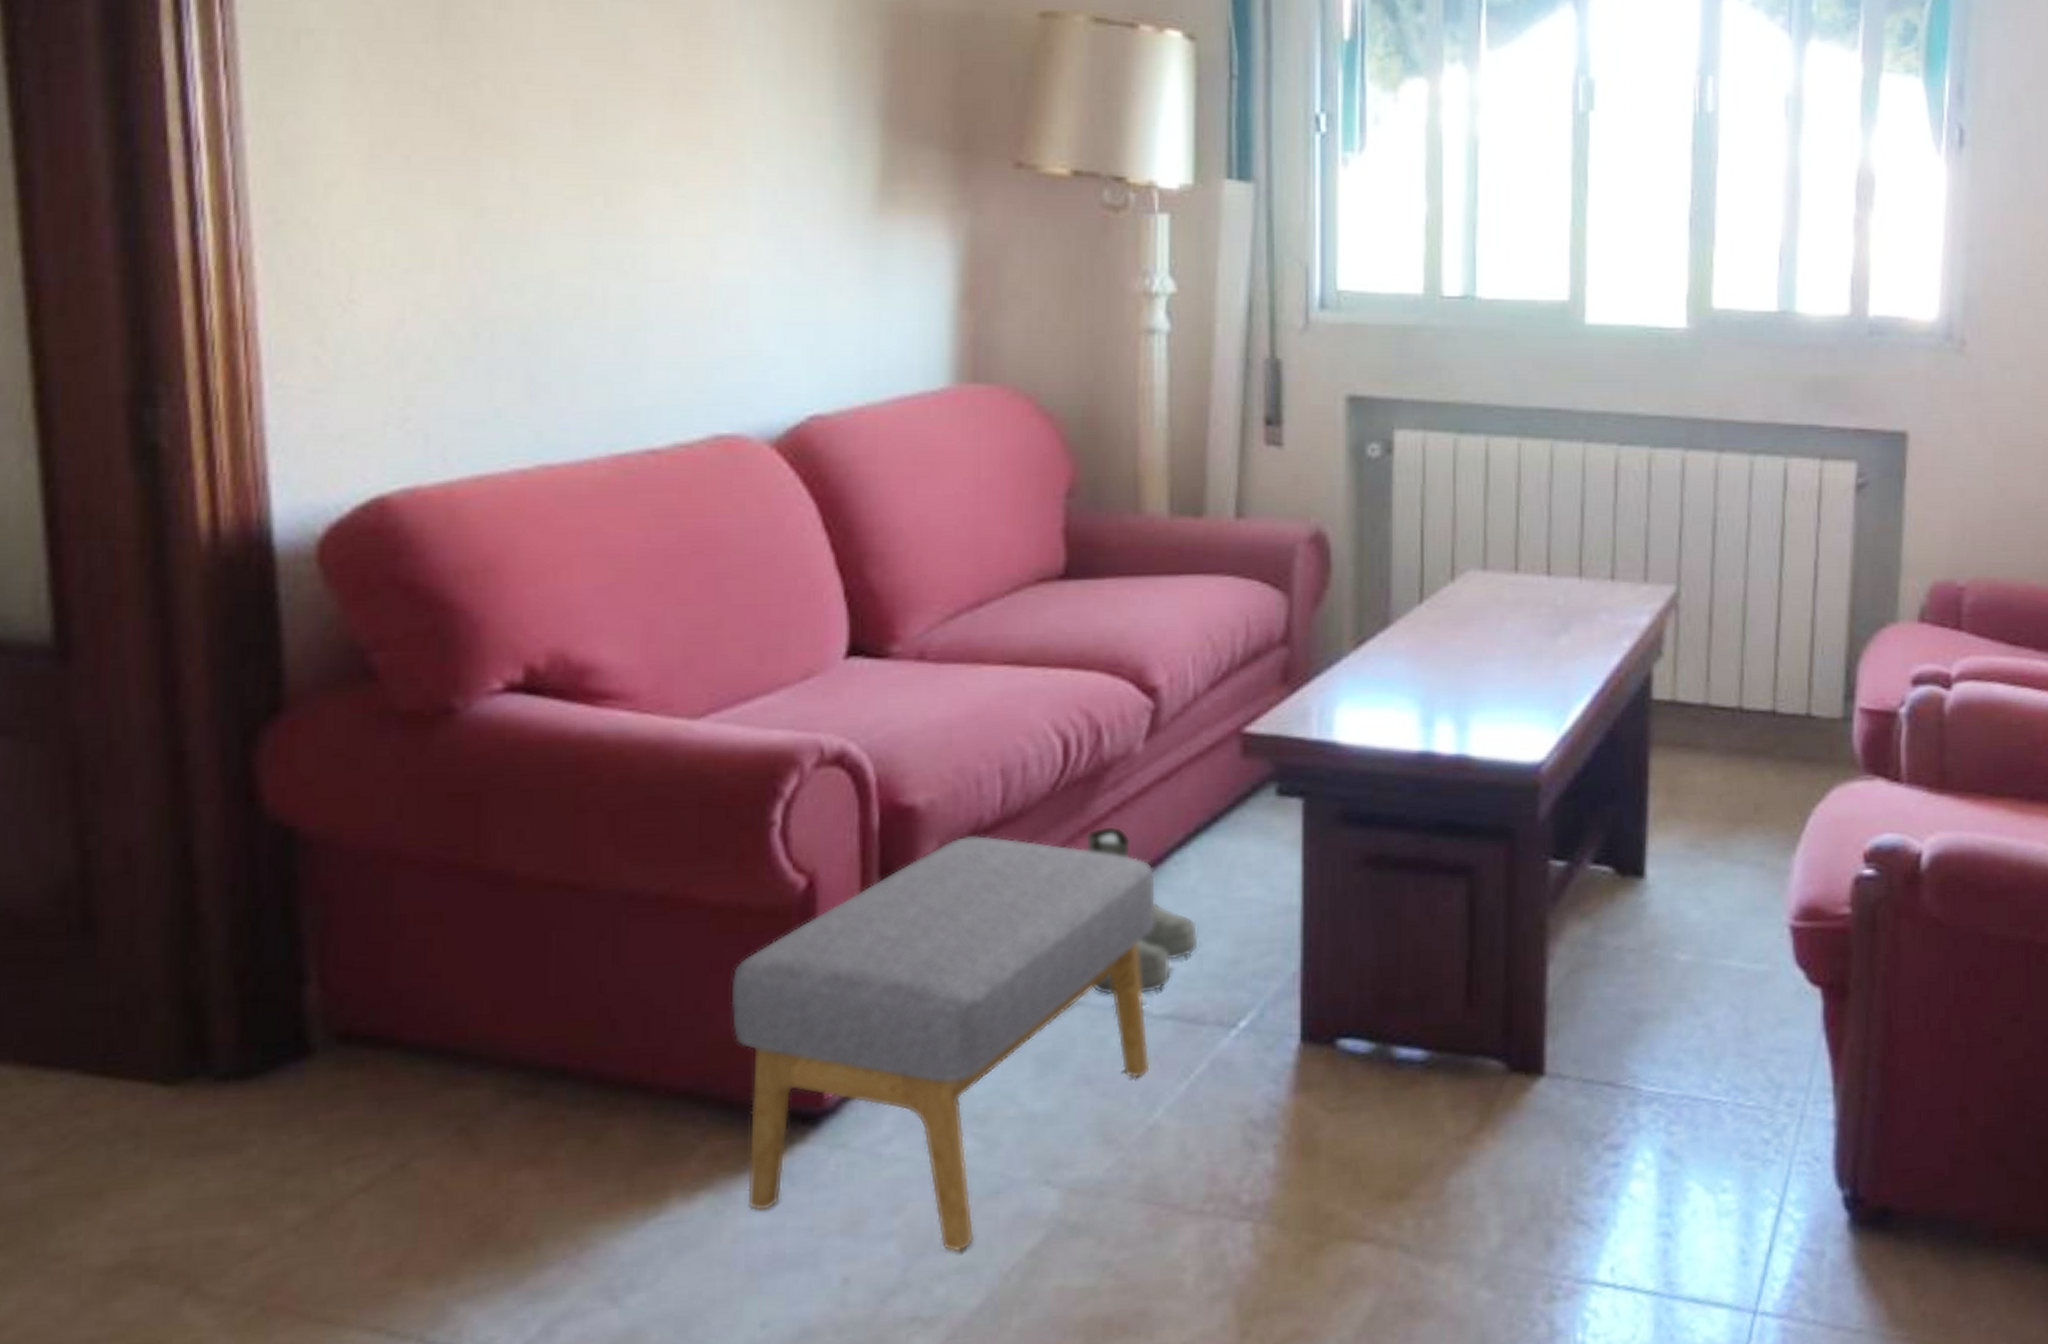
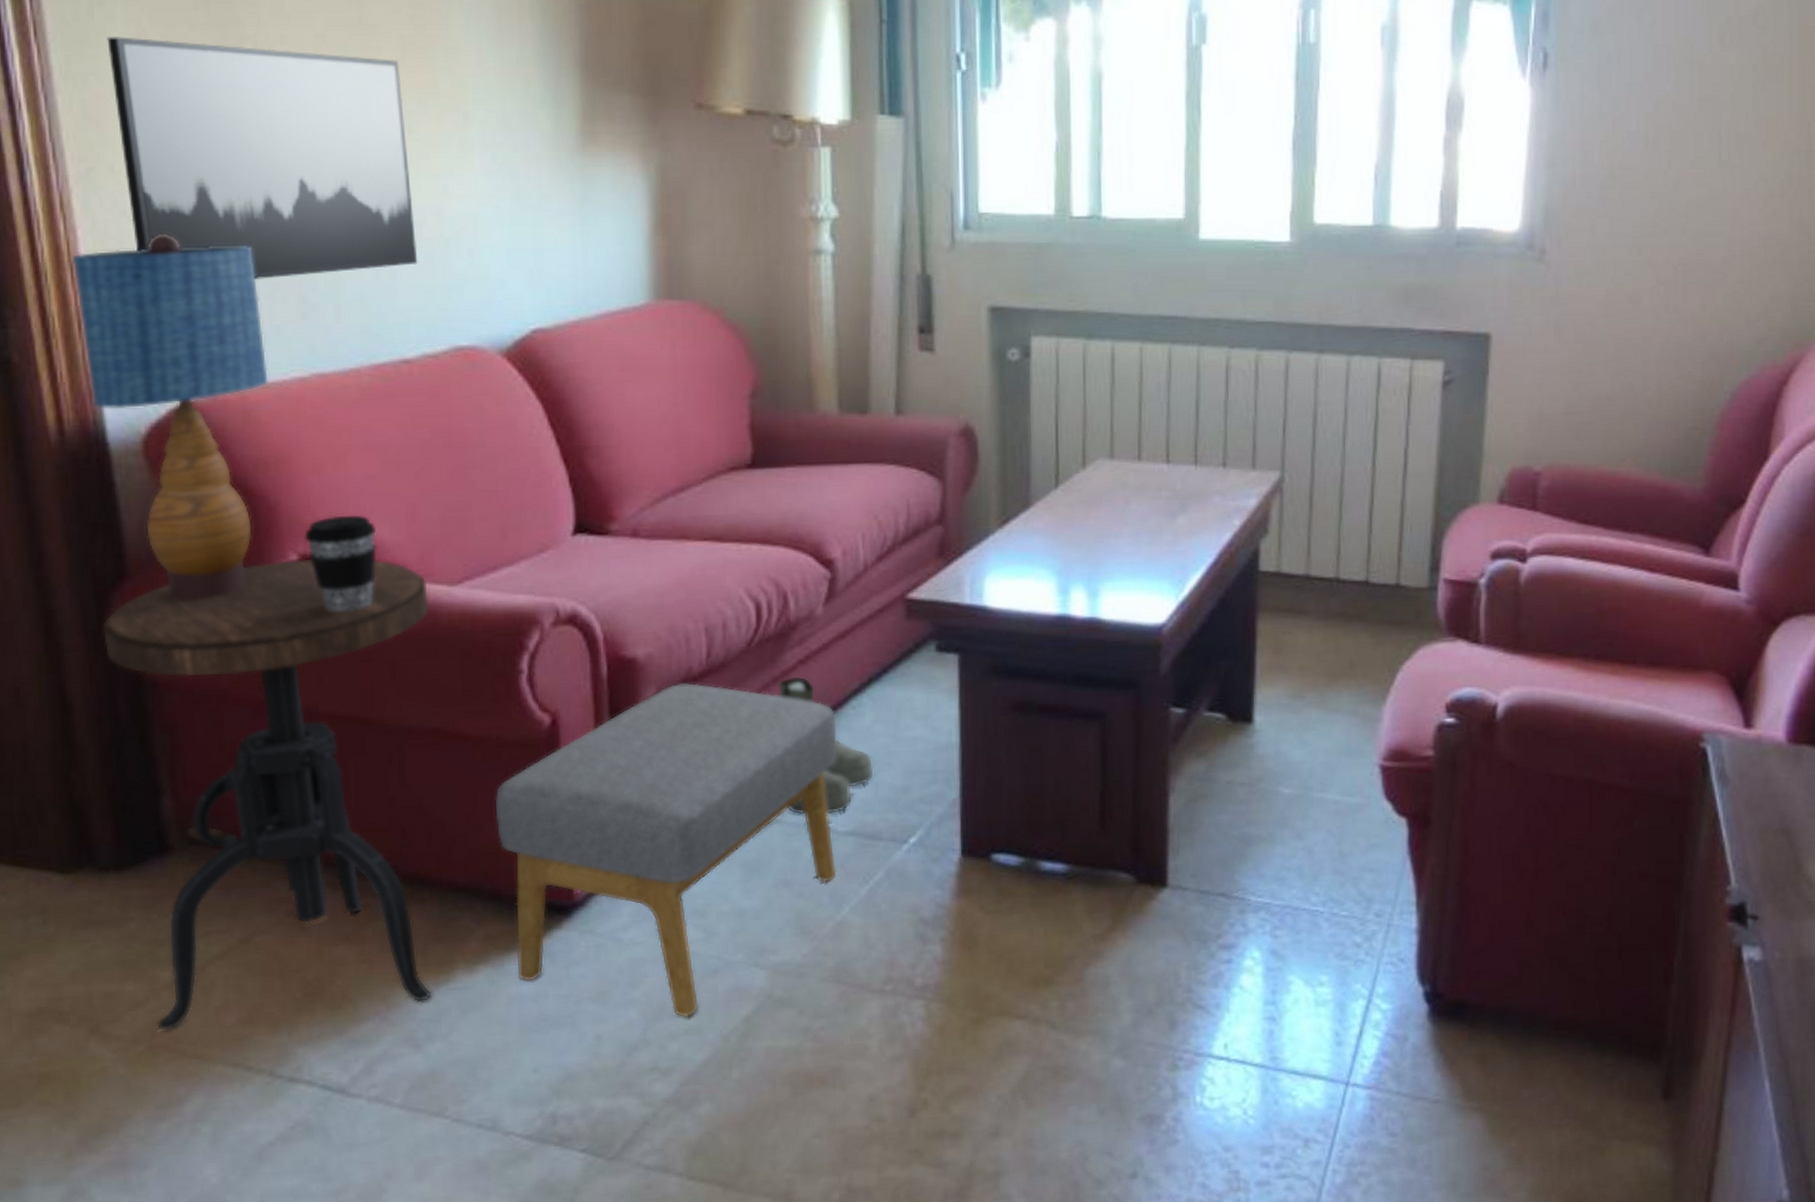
side table: none [245,687,665,1289] -> present [101,559,432,1032]
table lamp: none [247,299,482,738] -> present [72,234,269,600]
wall art: none [313,70,676,355] -> present [107,36,418,281]
coffee cup: none [513,633,604,753] -> present [304,514,378,613]

